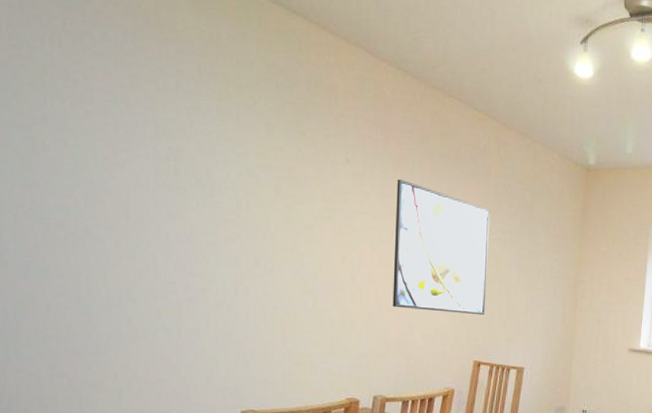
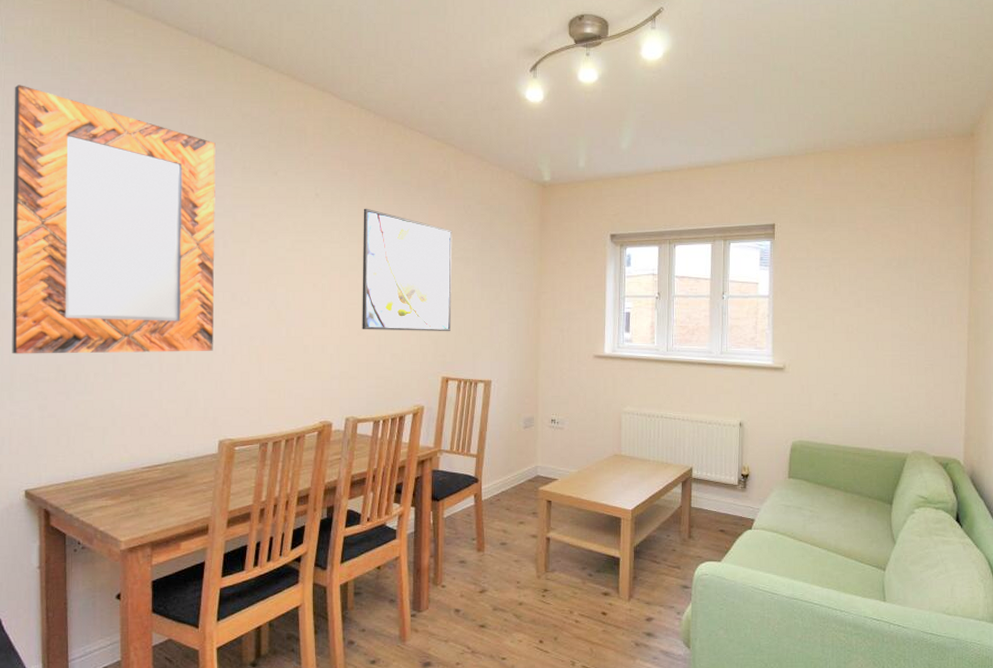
home mirror: none [8,8,237,319] -> present [12,85,216,354]

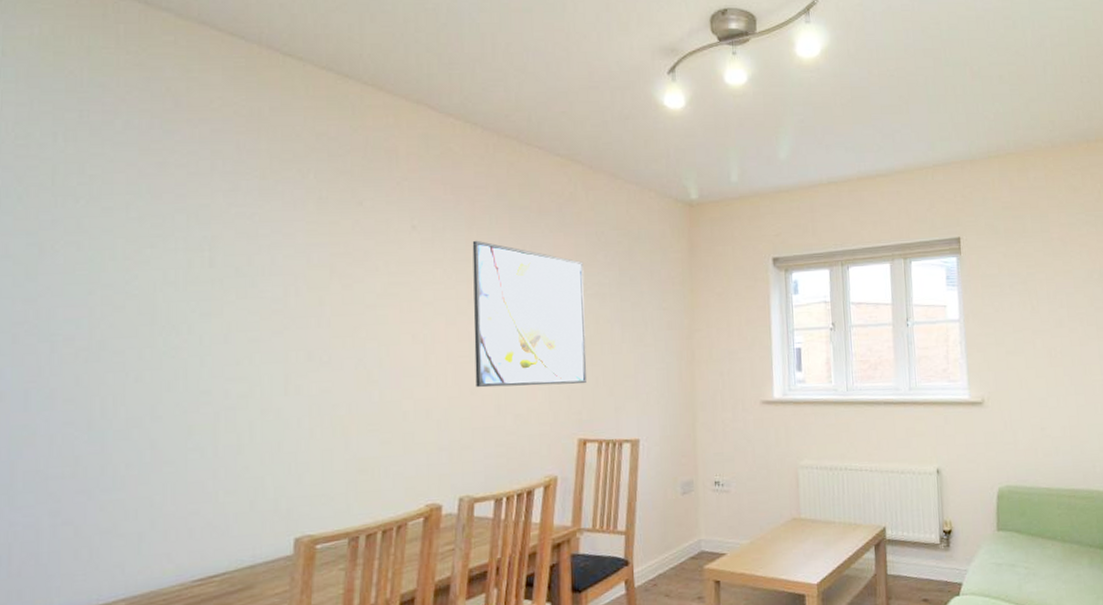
home mirror: present [12,85,216,354] -> none [12,107,285,447]

